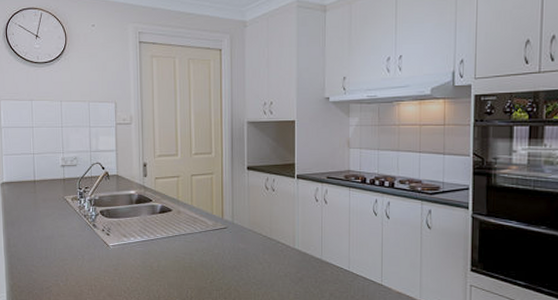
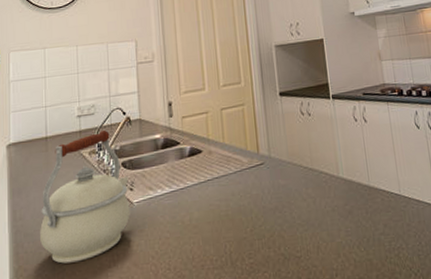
kettle: none [30,181,107,287] -> present [40,130,130,264]

